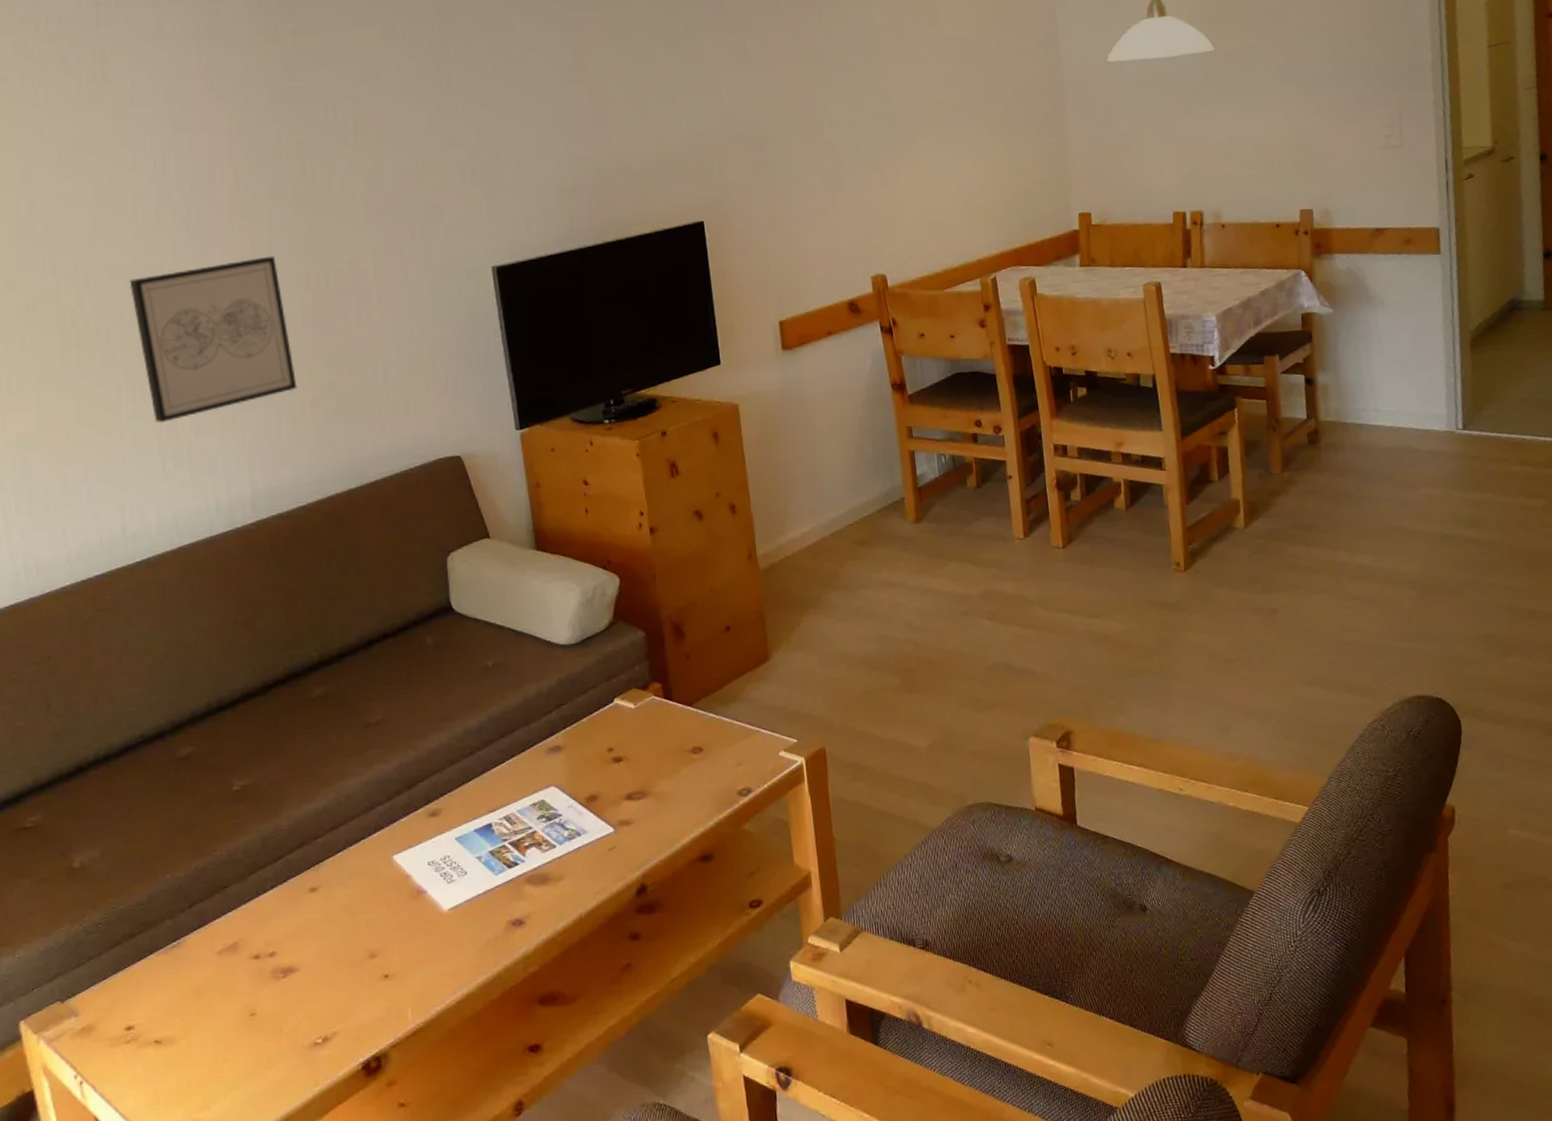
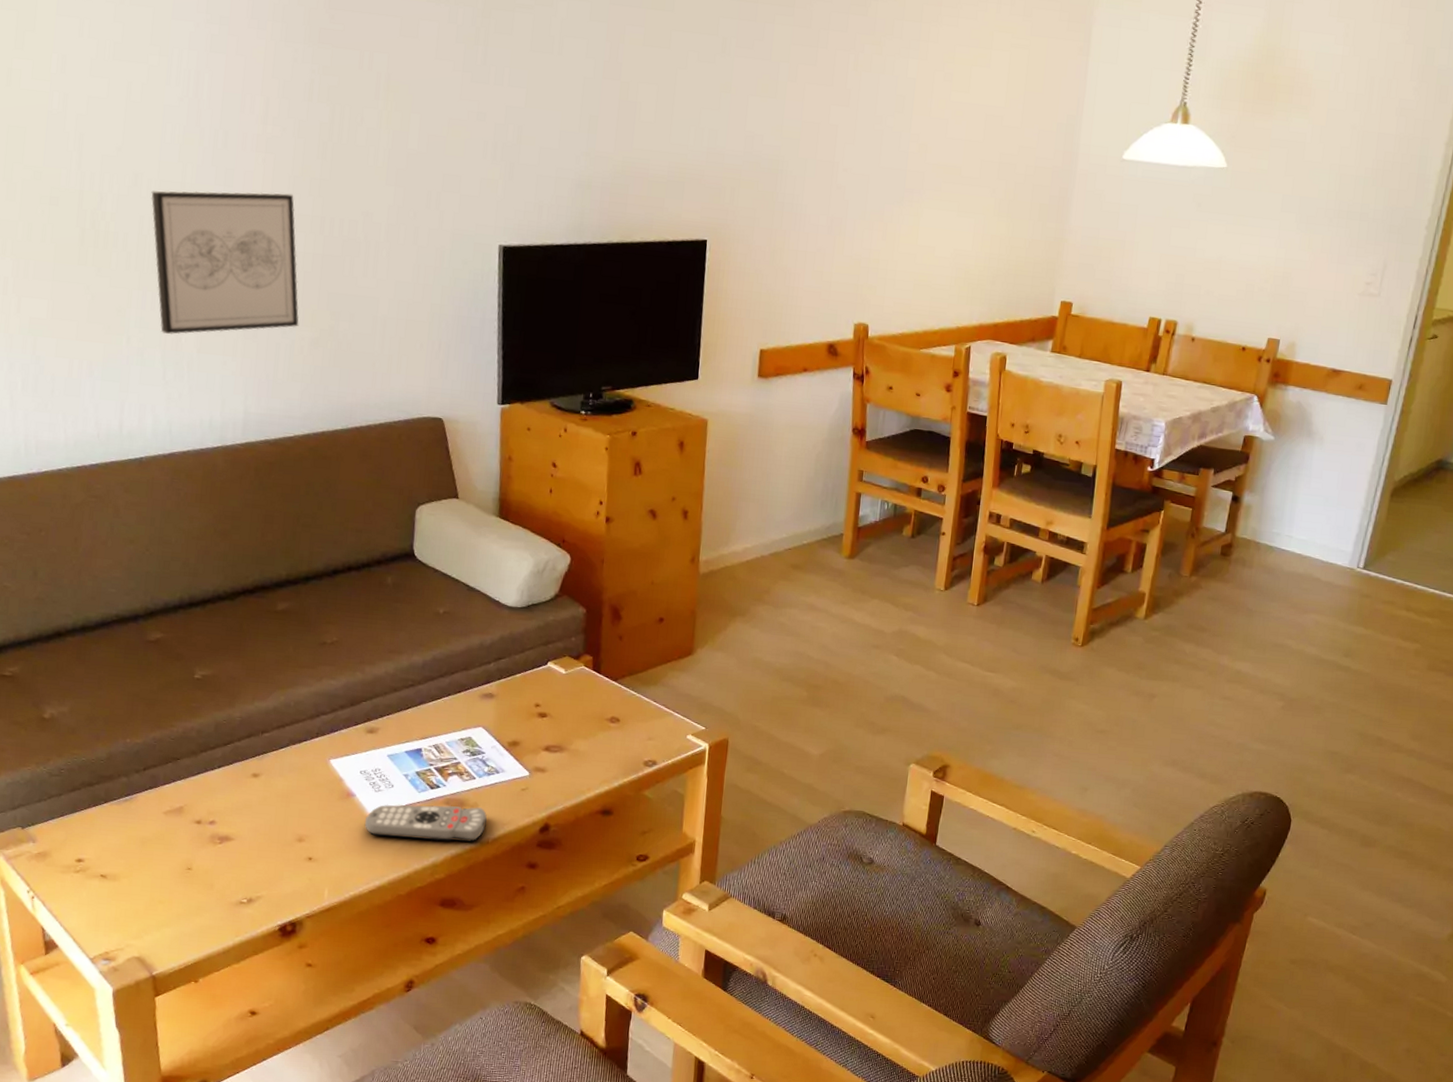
remote control: none [440,879,576,935] -> present [364,804,487,843]

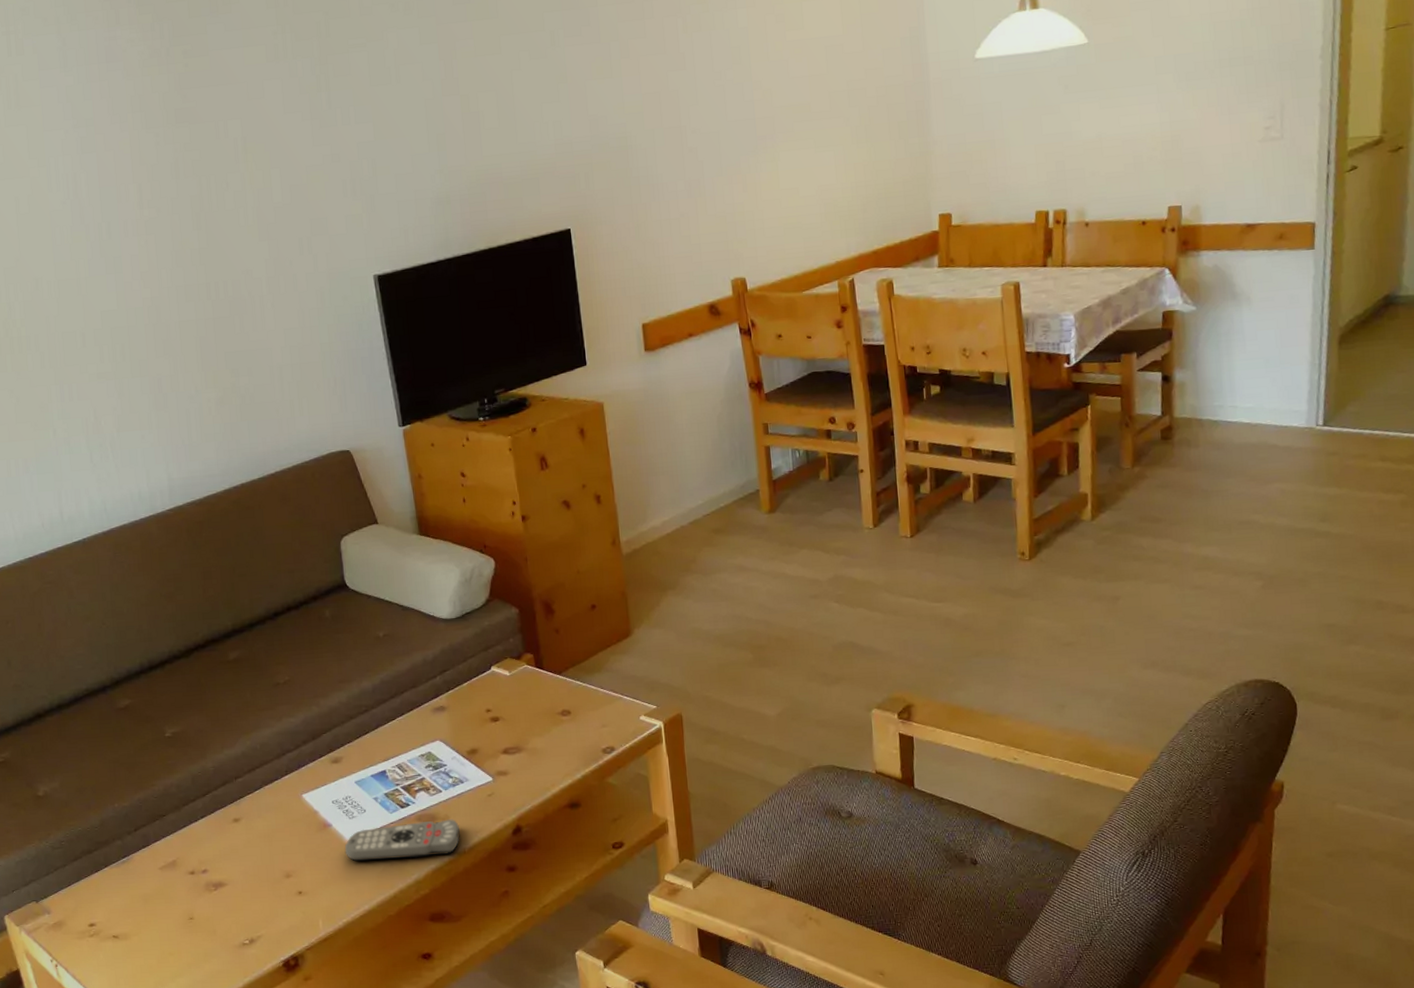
wall art: present [151,190,299,334] -> none [52,268,203,420]

